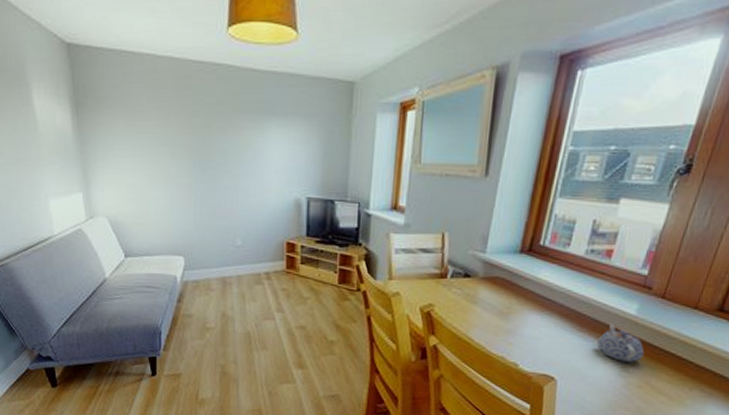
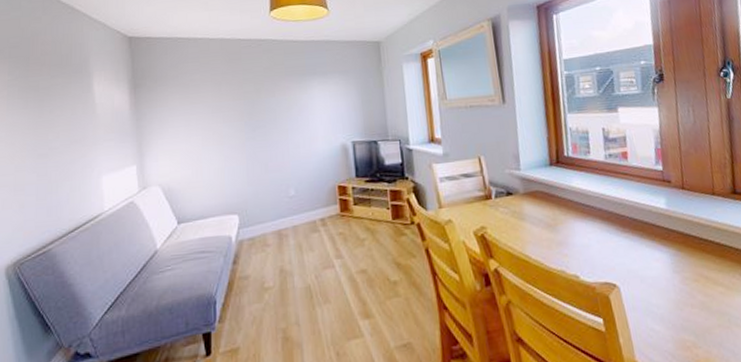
teapot: present [597,324,645,362] -> none [642,220,688,257]

